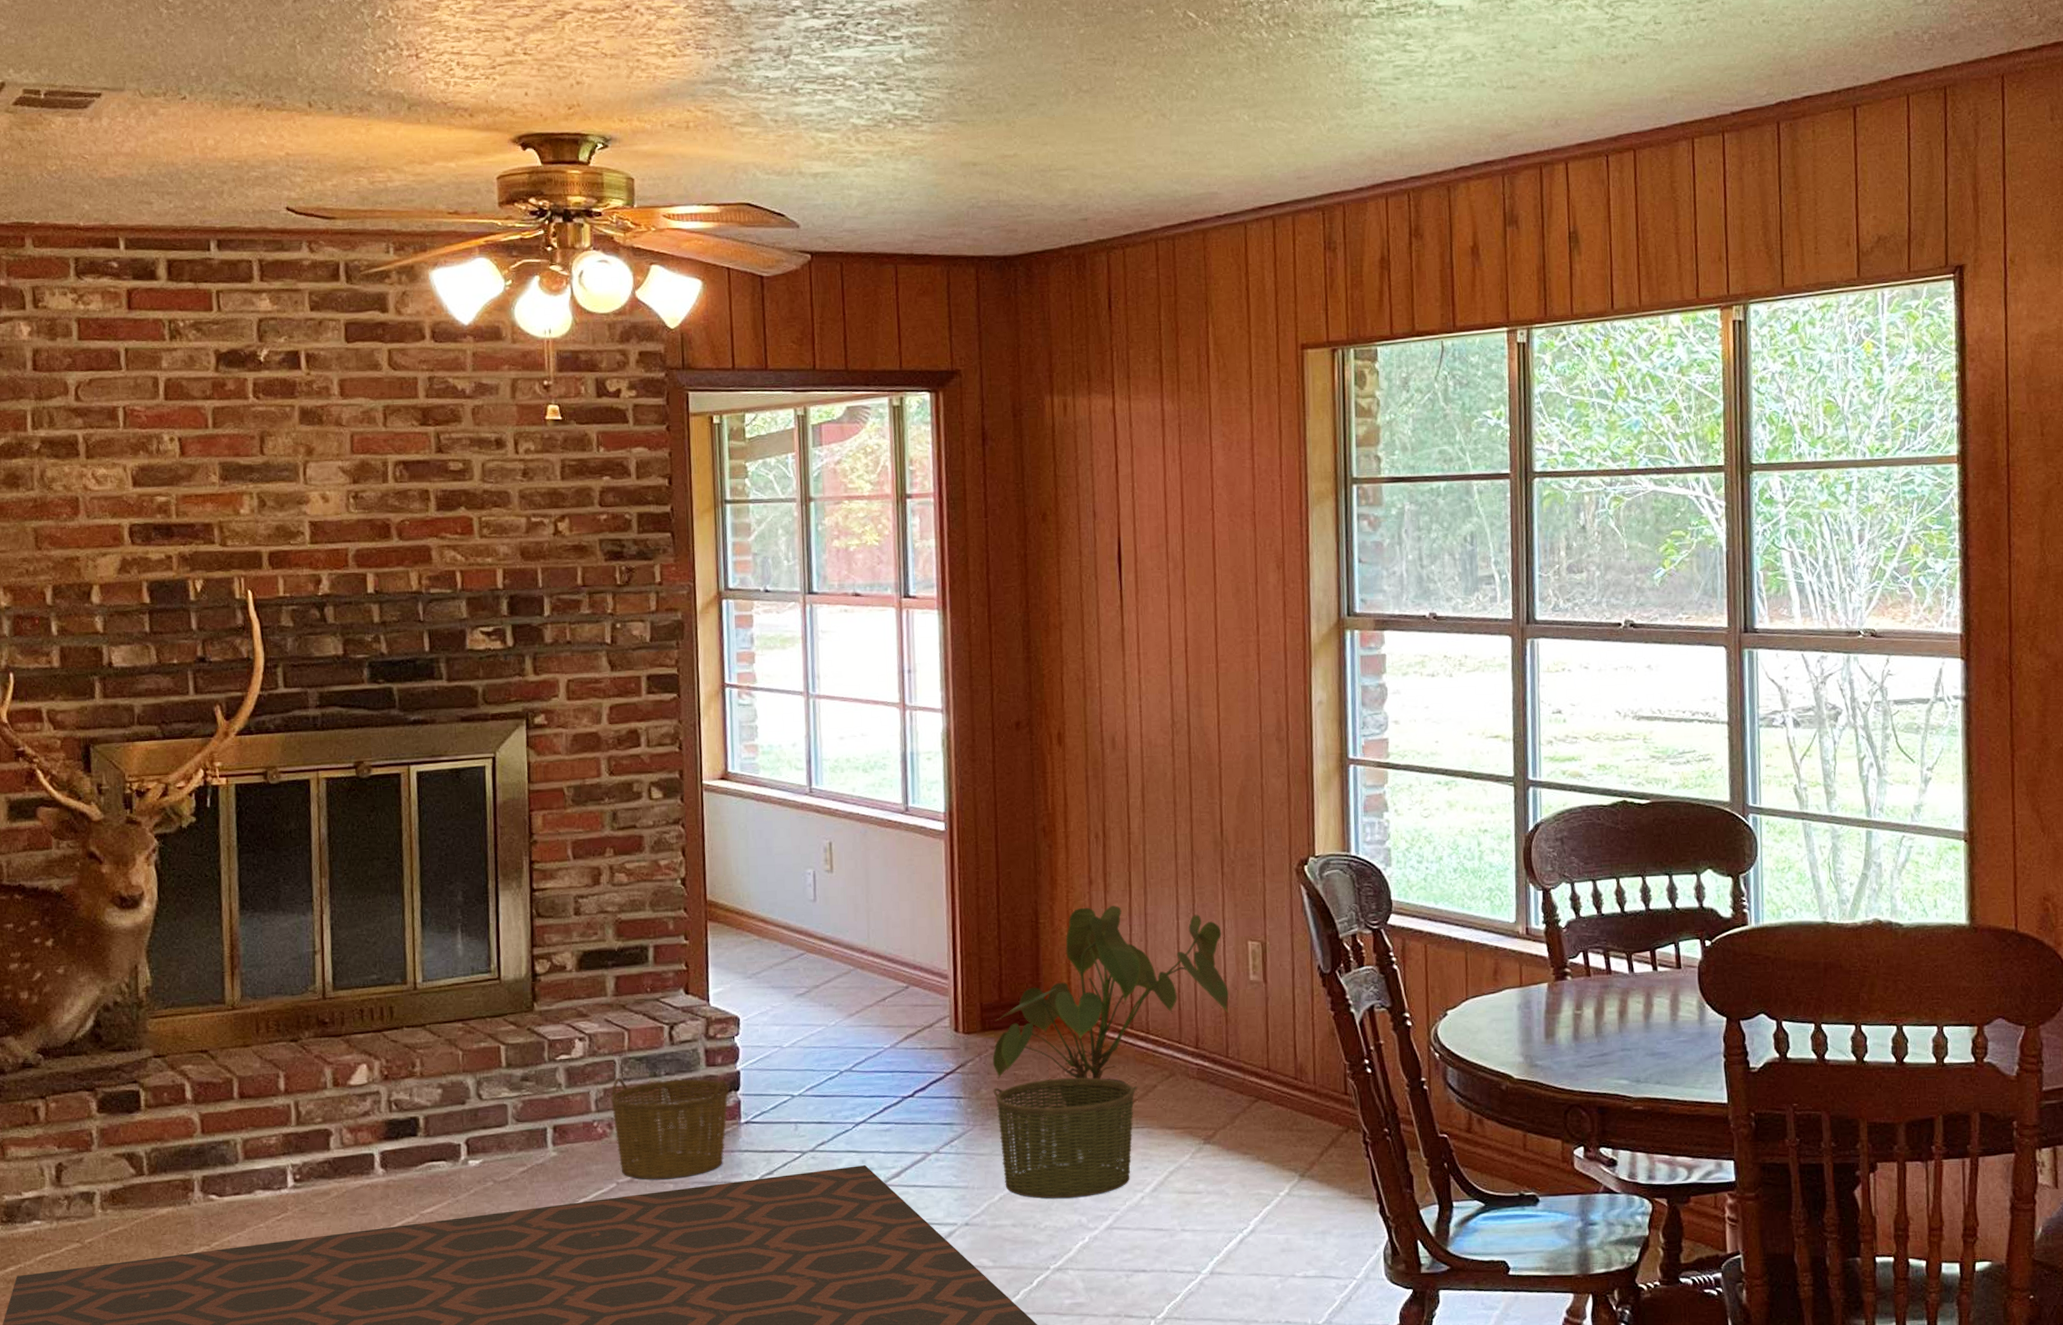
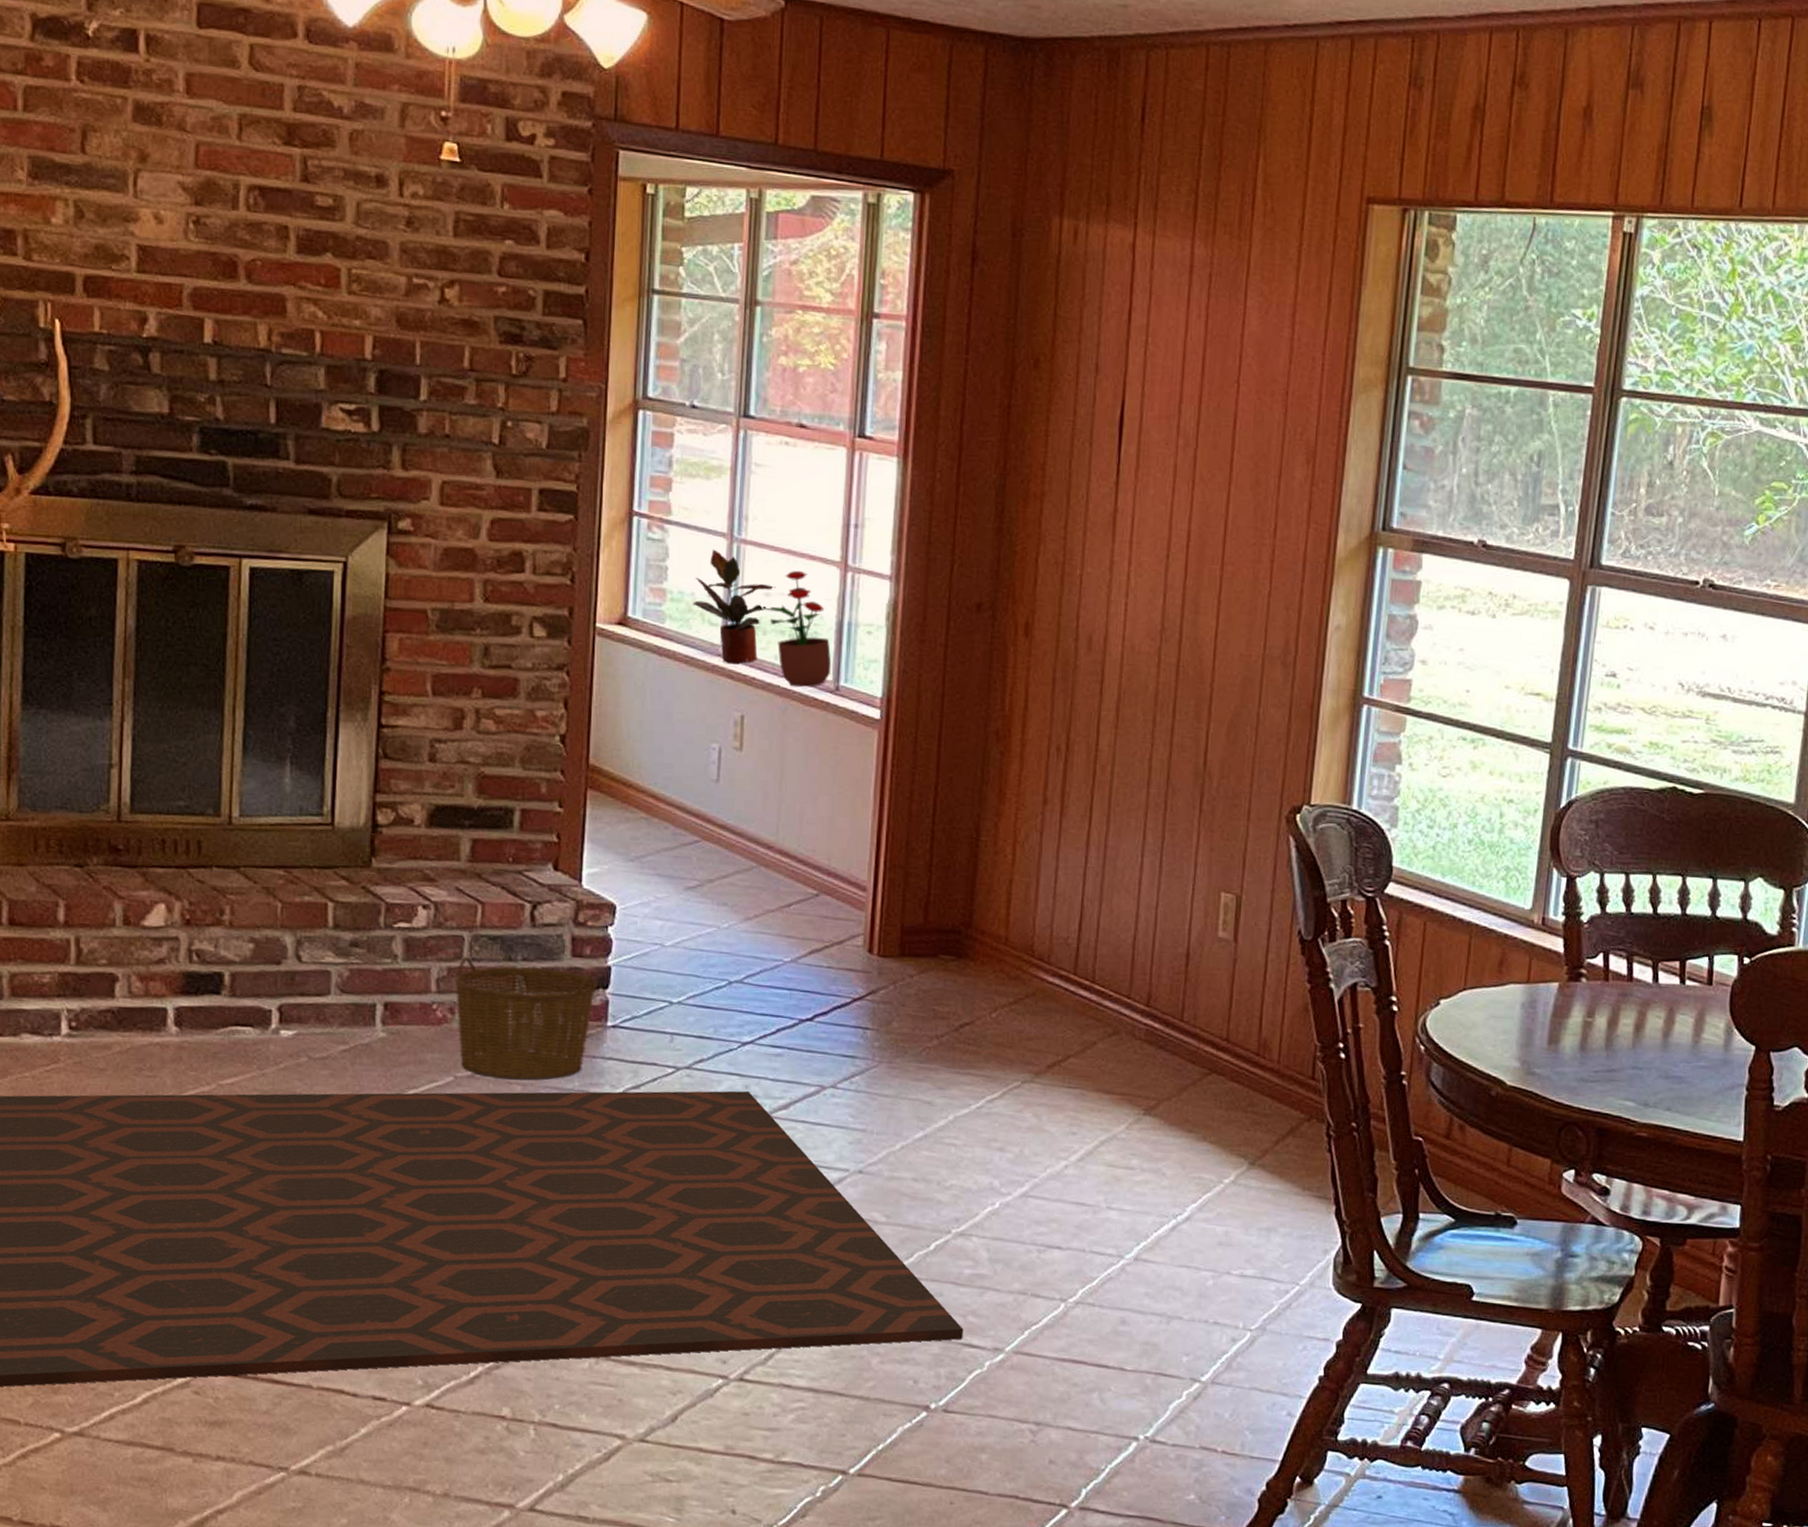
potted plant: none [780,706,856,801] -> present [693,549,784,665]
potted flower: none [836,714,901,812] -> present [759,570,832,687]
house plant: present [992,906,1229,1147] -> none [909,829,1192,1102]
basket: present [993,1077,1137,1198] -> none [906,1020,1074,1157]

